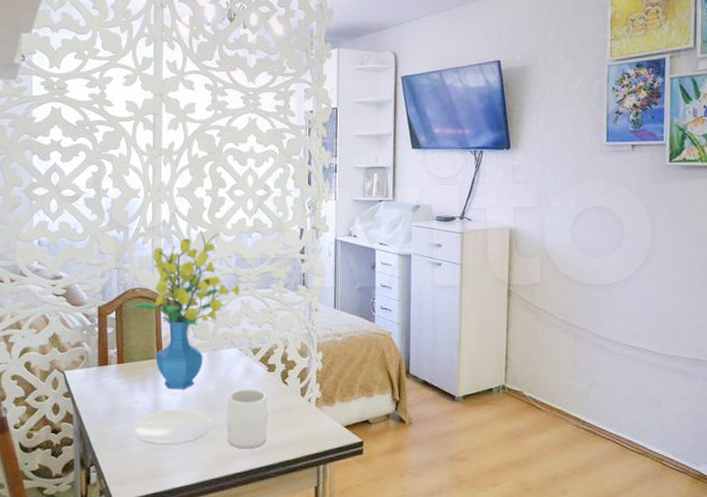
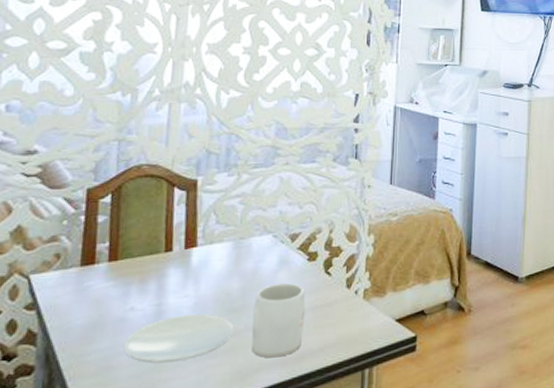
bouquet: present [130,230,240,390] -> none [132,94,279,291]

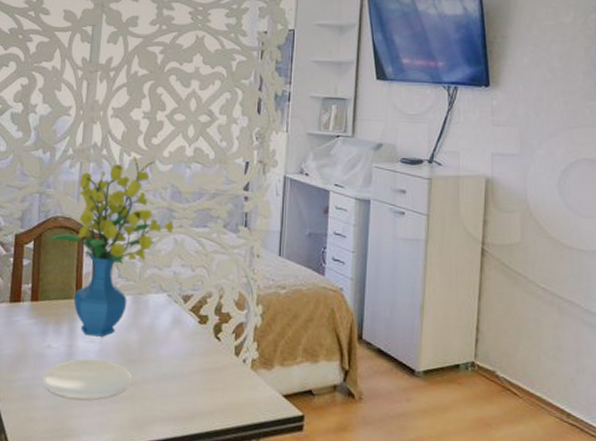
bouquet: none [132,94,279,291] -> present [50,156,174,337]
mug: present [251,283,306,358] -> none [147,341,197,413]

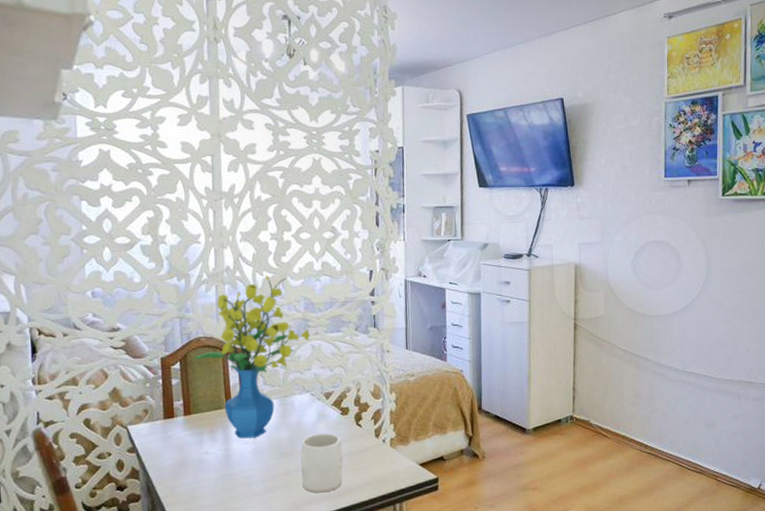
plate: present [42,358,133,401] -> none [204,457,287,495]
mug: none [147,341,197,413] -> present [300,433,343,493]

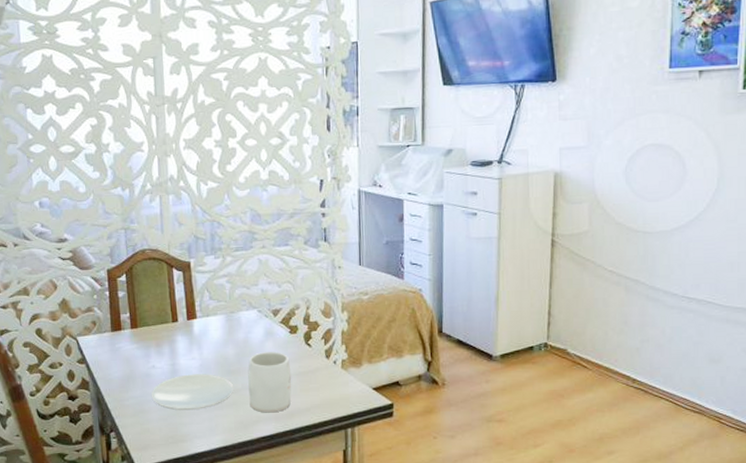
bouquet: present [195,275,310,439] -> none [141,185,257,354]
plate: none [204,457,287,495] -> present [152,374,234,411]

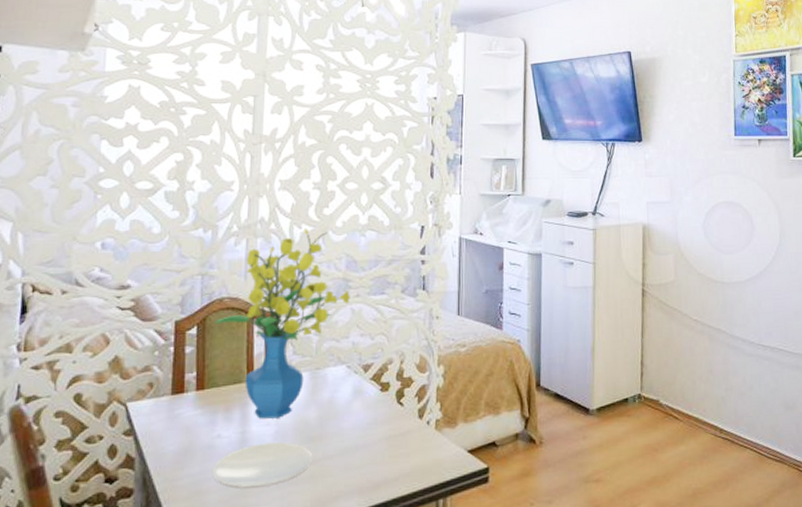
bouquet: none [141,185,257,354] -> present [216,228,350,419]
mug: present [248,352,292,413] -> none [330,413,380,486]

